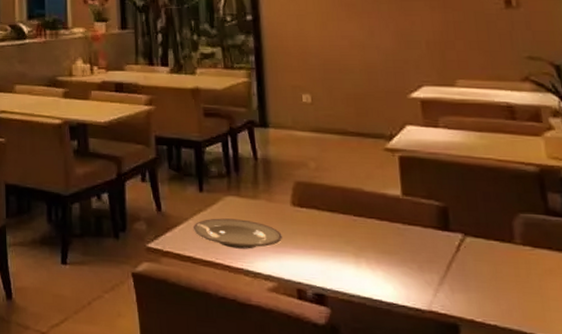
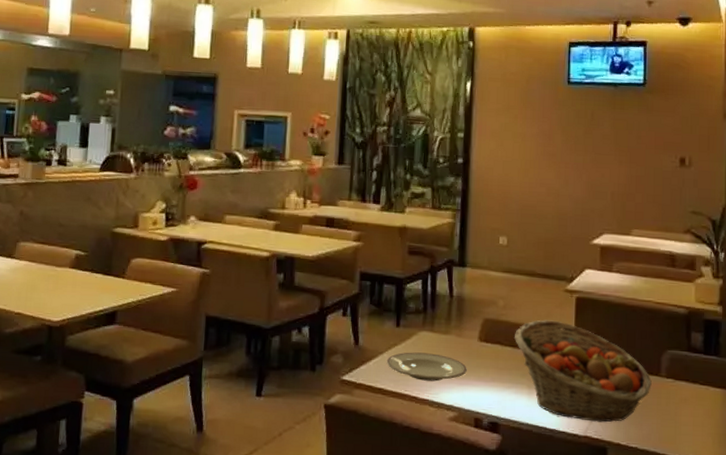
fruit basket: none [332,182,505,296] -> present [515,320,652,423]

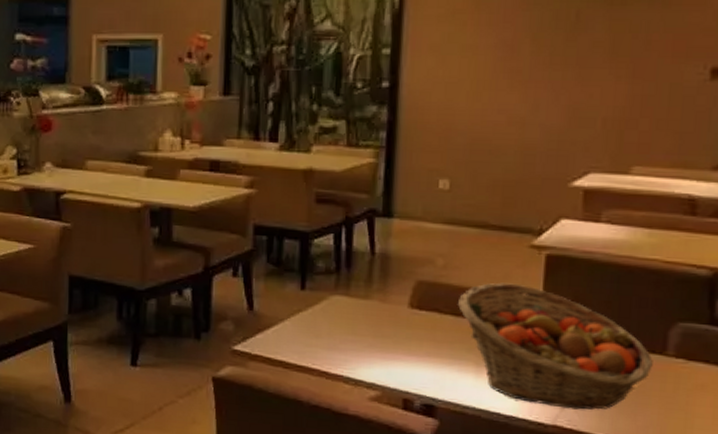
plate: present [386,352,467,382] -> none [288,319,393,355]

